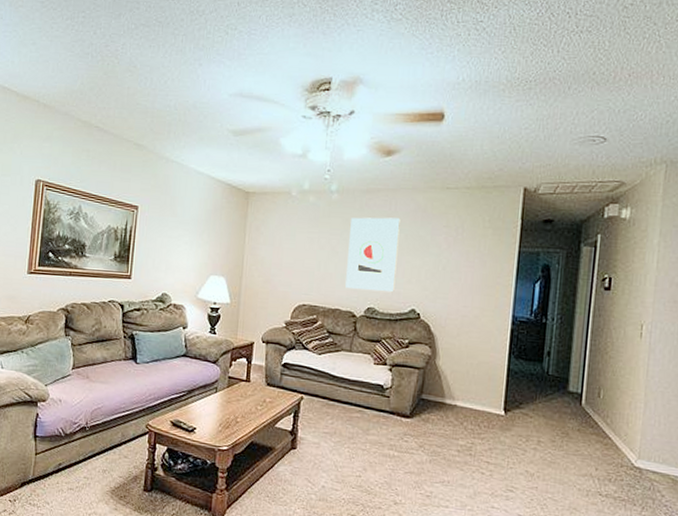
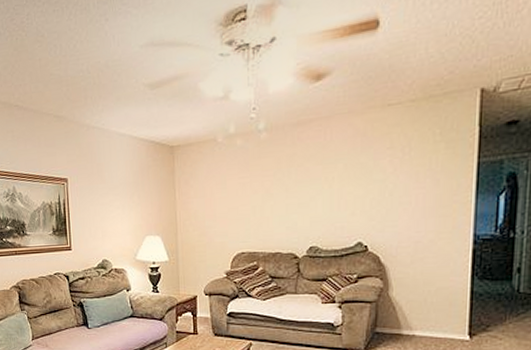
wall art: present [345,217,401,293] -> none [283,147,338,231]

